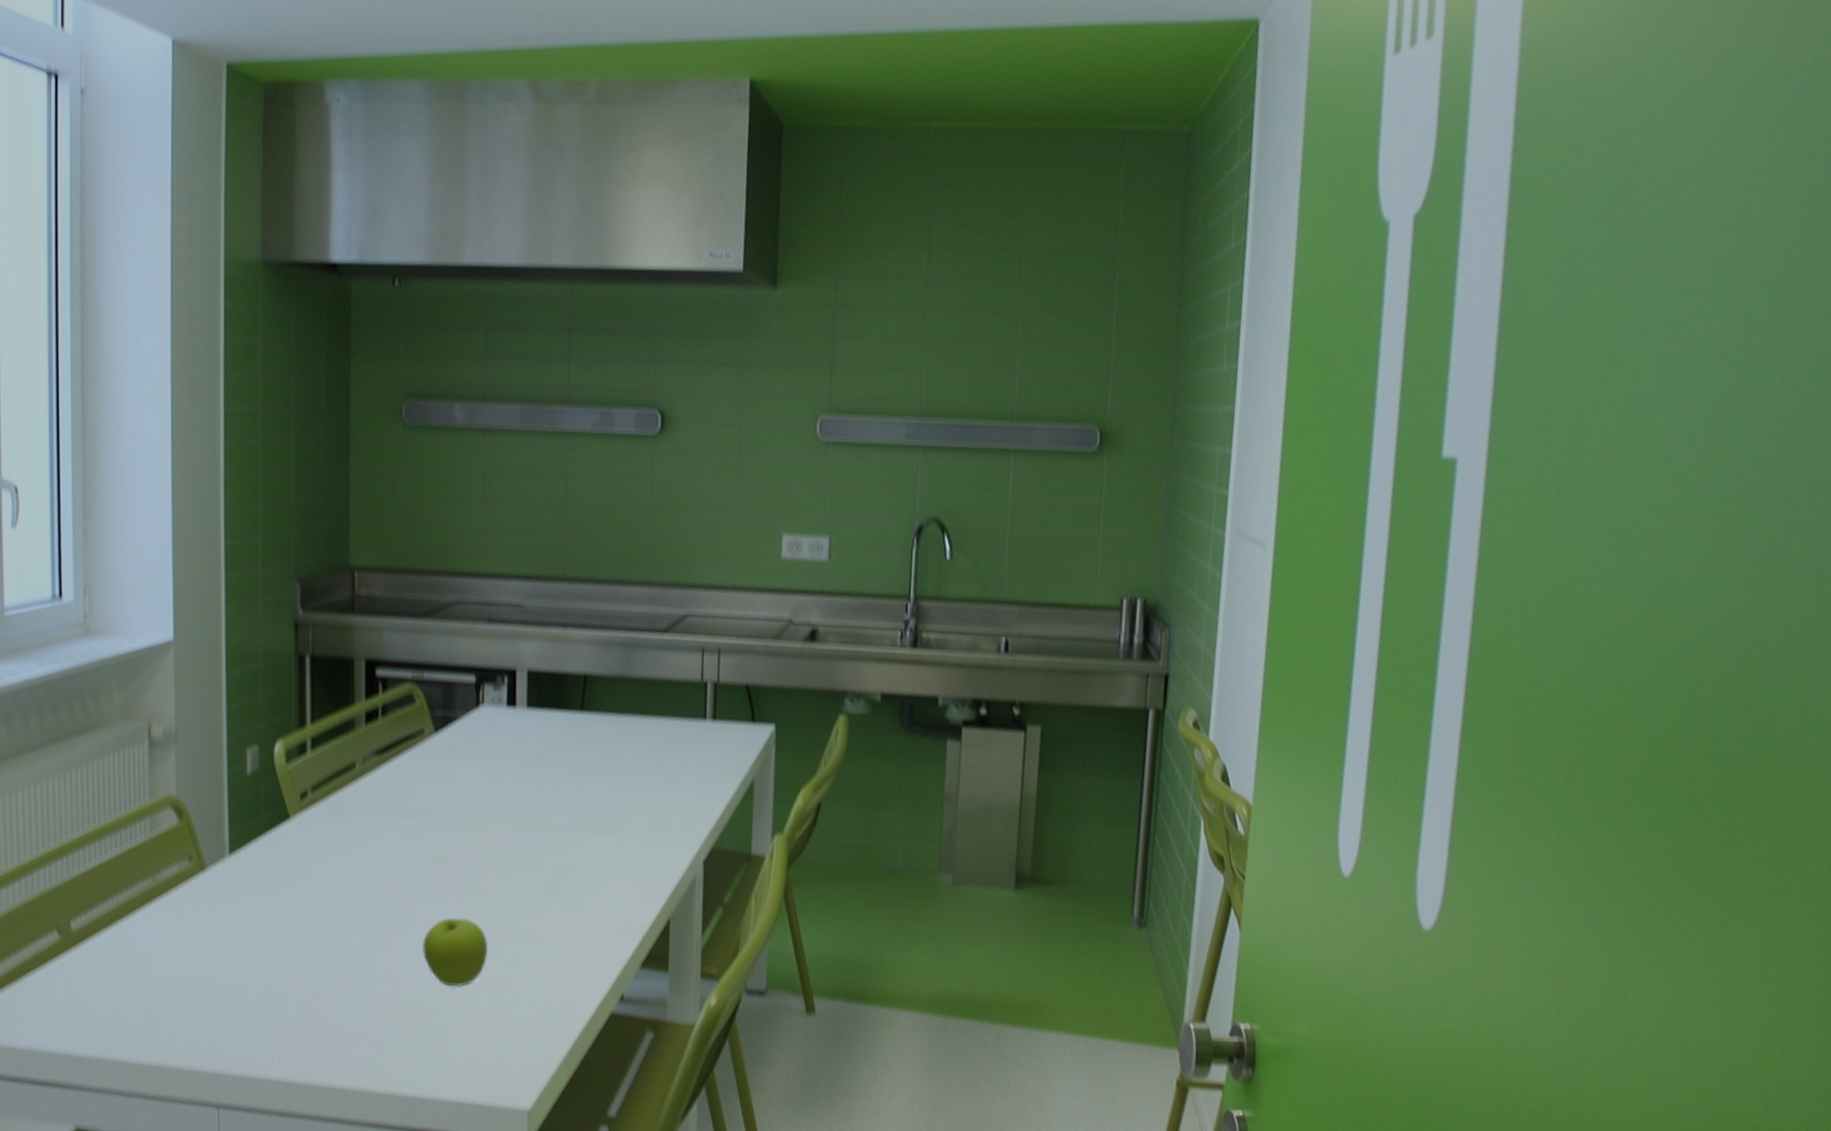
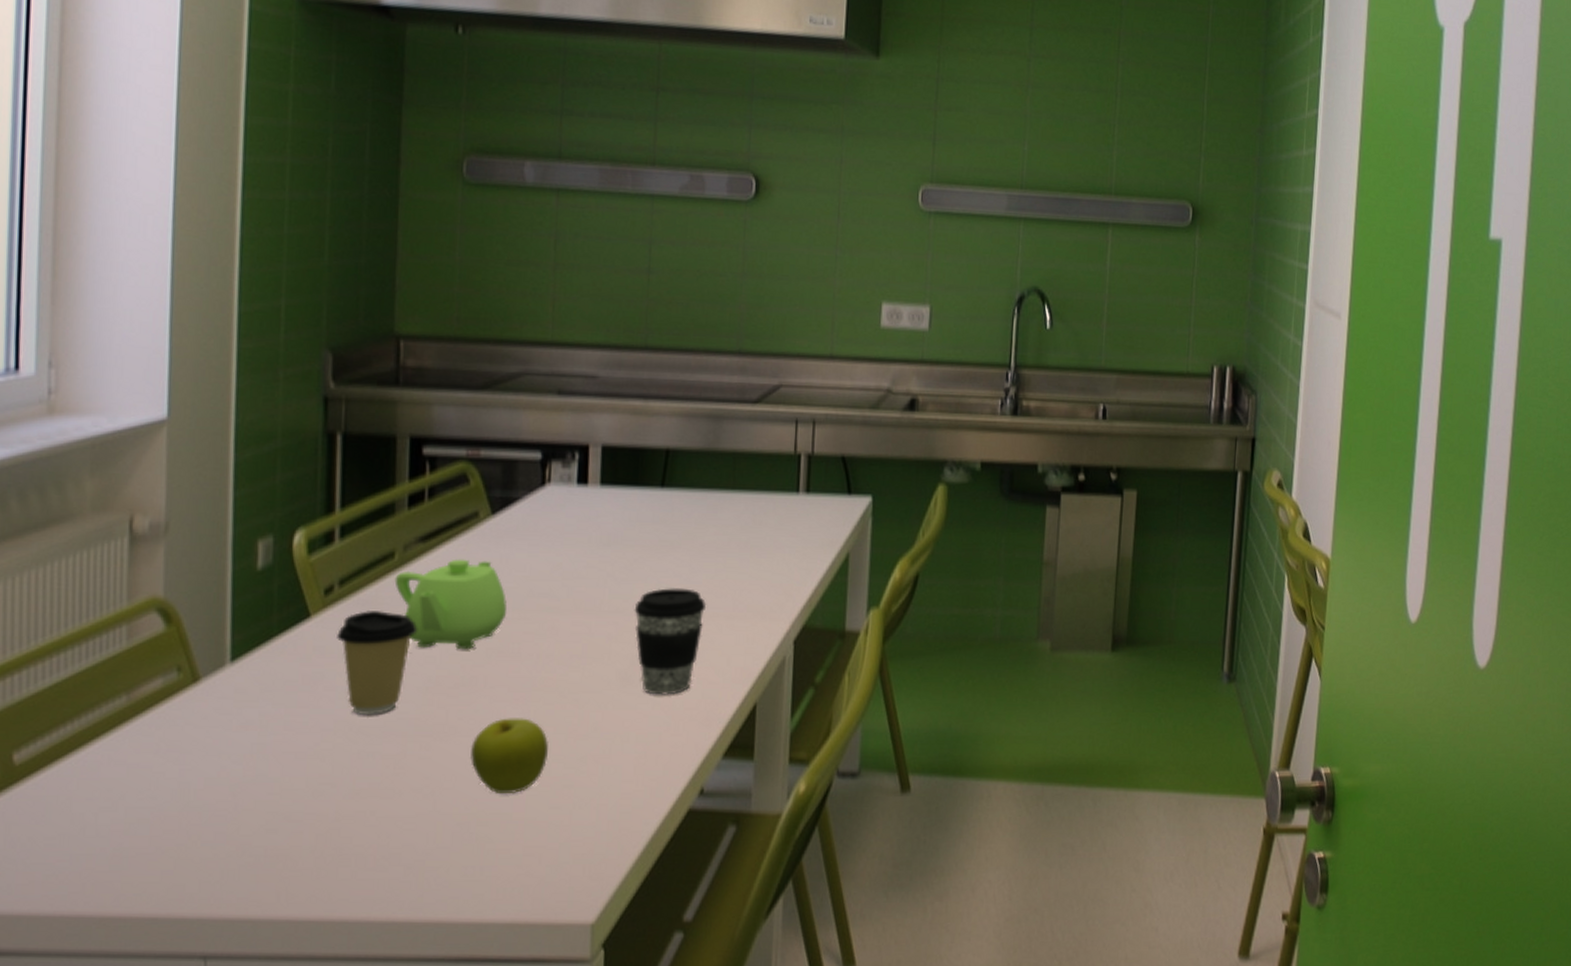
coffee cup: none [311,815,376,908] -> present [337,611,418,714]
teapot: none [356,771,449,854] -> present [394,559,507,650]
coffee cup: none [559,806,623,906] -> present [634,588,707,695]

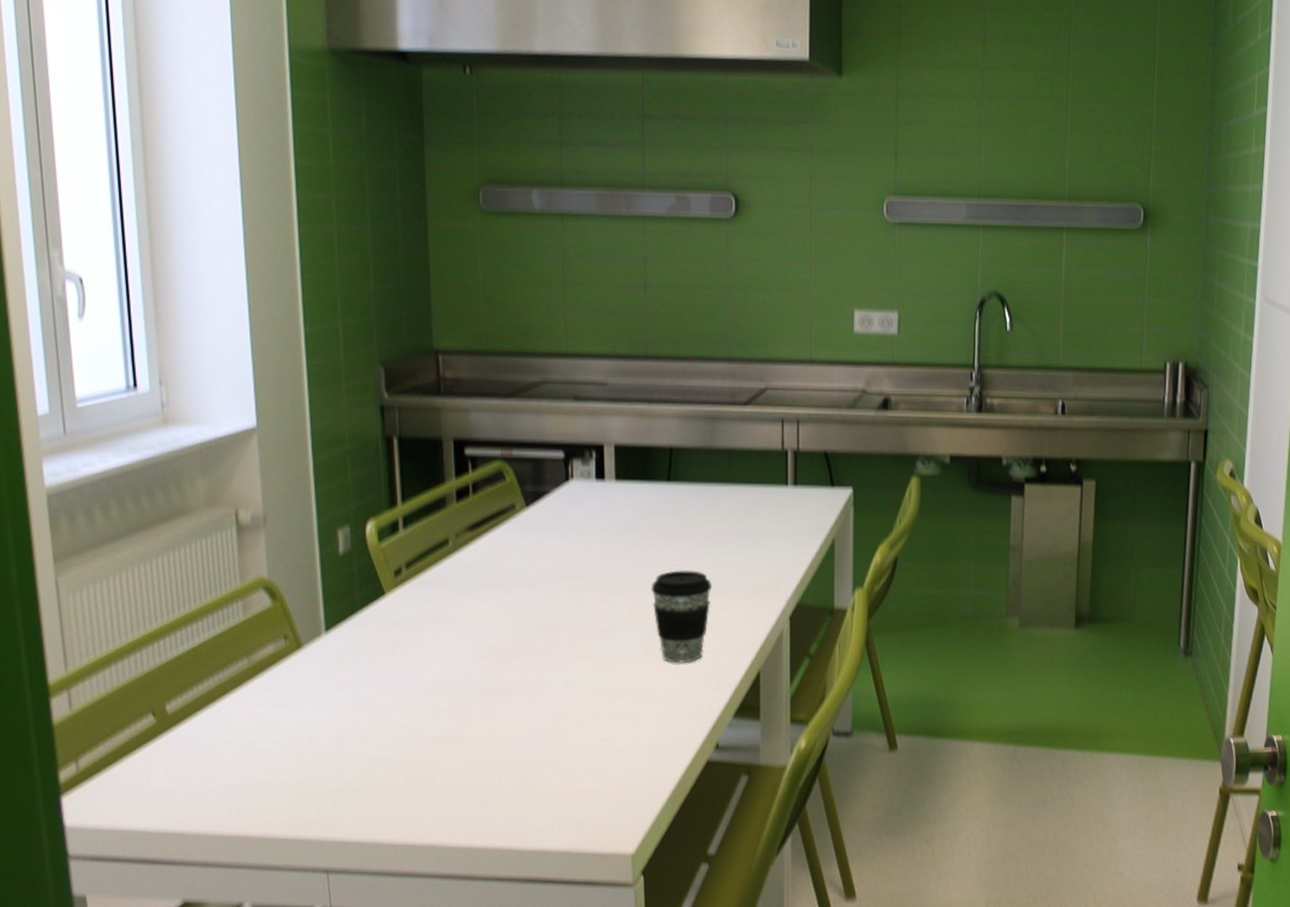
coffee cup: present [337,611,418,714] -> none [408,589,473,677]
teapot: present [394,559,507,650] -> none [450,545,544,623]
fruit: present [470,718,548,794] -> none [523,681,586,745]

